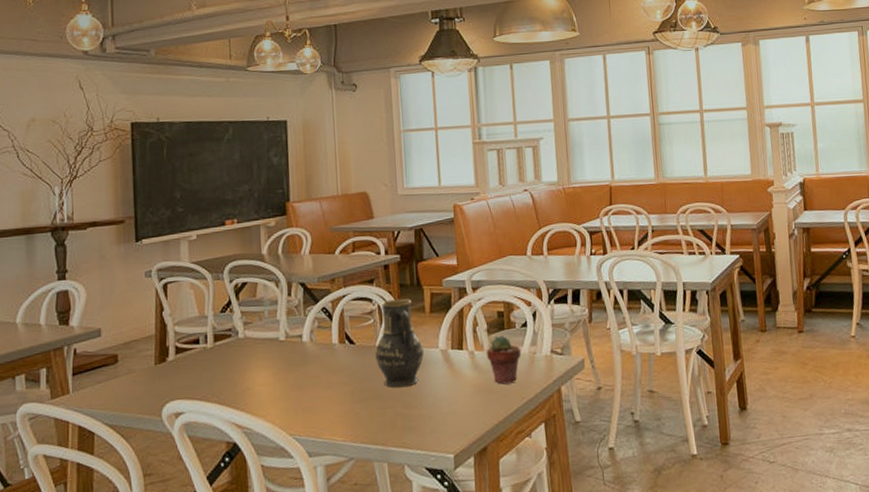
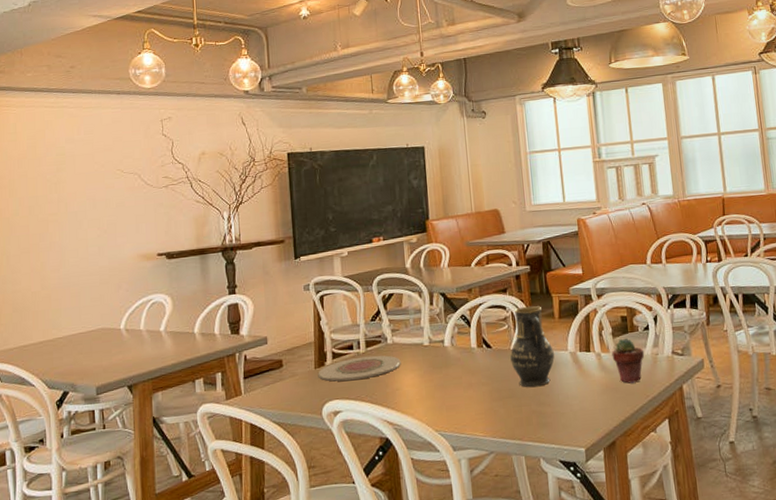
plate: none [158,350,253,380] -> present [318,355,401,382]

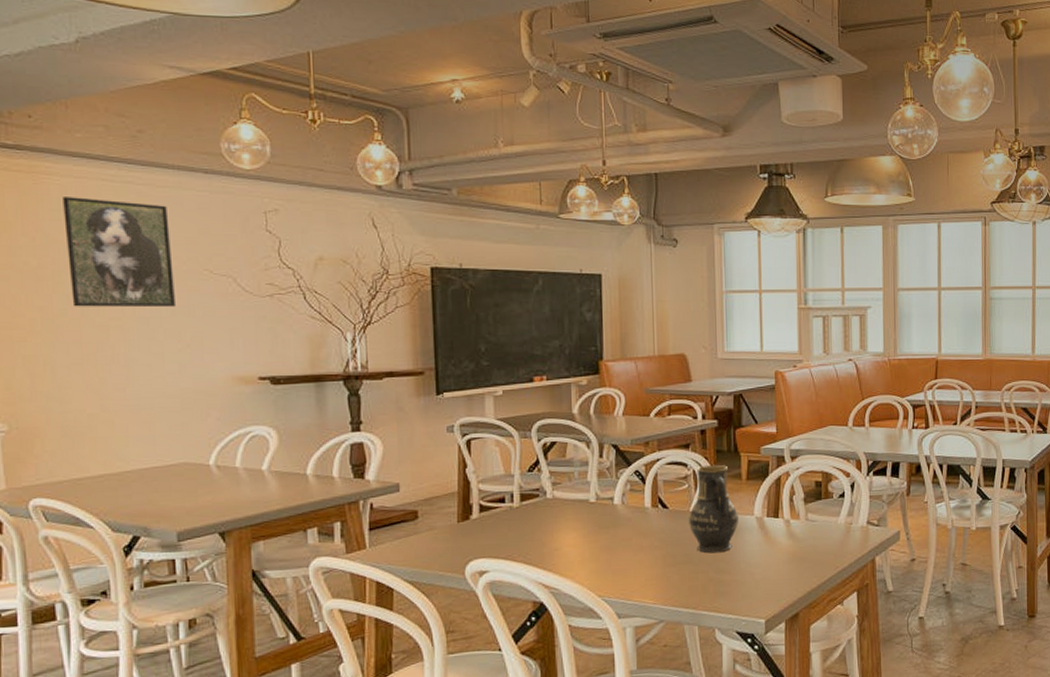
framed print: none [17,121,97,207] -> present [63,197,177,308]
plate: present [318,355,401,382] -> none [461,510,562,538]
potted succulent: present [611,338,645,384] -> none [802,504,838,553]

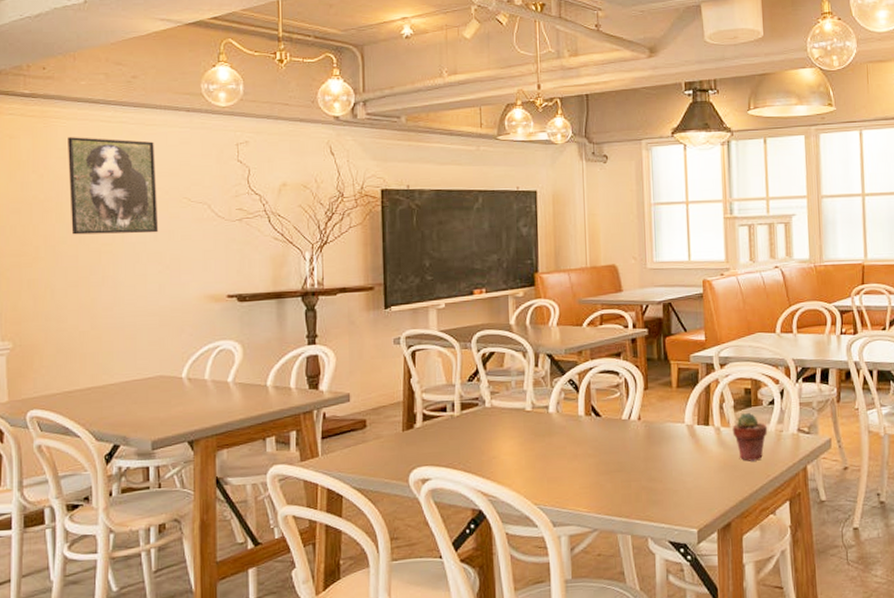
vase: present [689,464,738,554] -> none [621,372,669,462]
potted succulent: none [802,504,838,553] -> present [732,412,768,461]

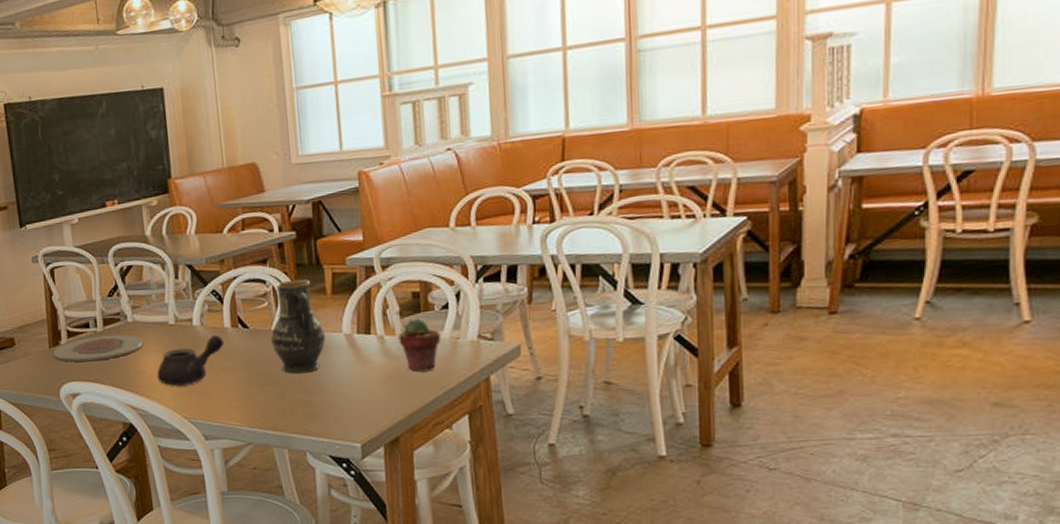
plate: none [405,419,500,447] -> present [52,334,144,362]
teapot: none [510,422,577,472] -> present [156,335,224,386]
vase: none [621,372,669,462] -> present [271,279,325,374]

